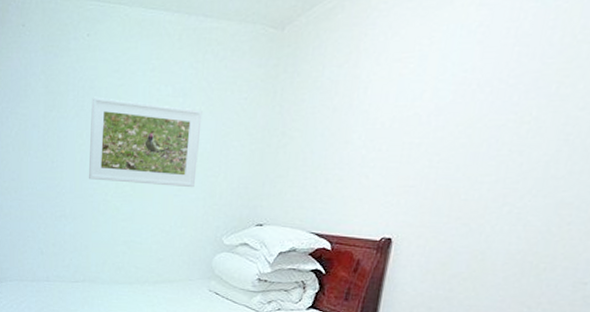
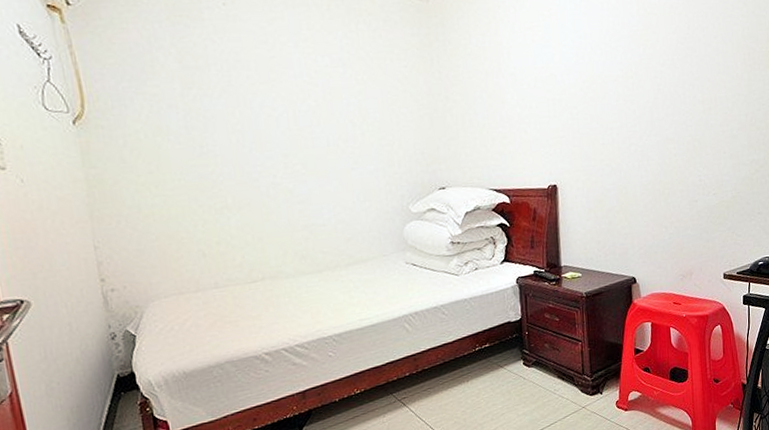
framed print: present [88,97,203,188] -> none [239,70,371,162]

